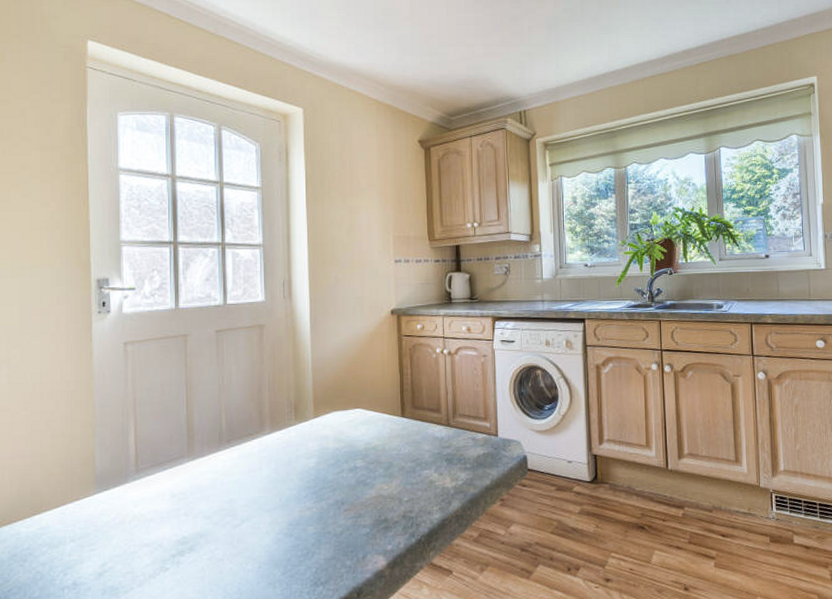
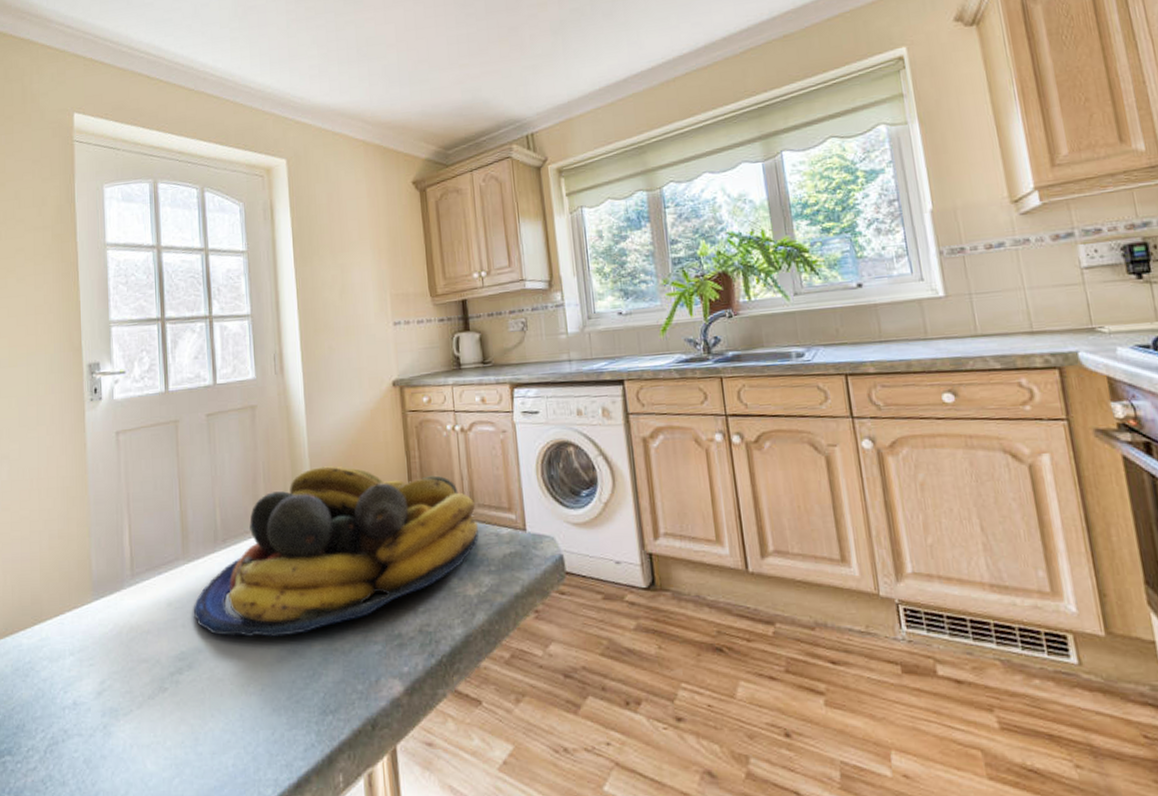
fruit bowl: none [196,379,459,523] -> present [193,466,479,637]

